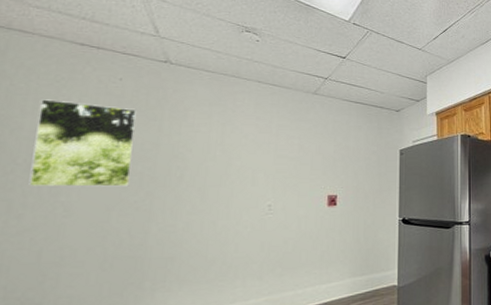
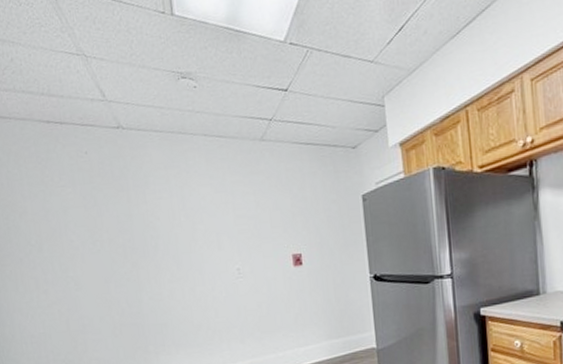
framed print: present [28,99,138,187] -> none [33,181,117,264]

